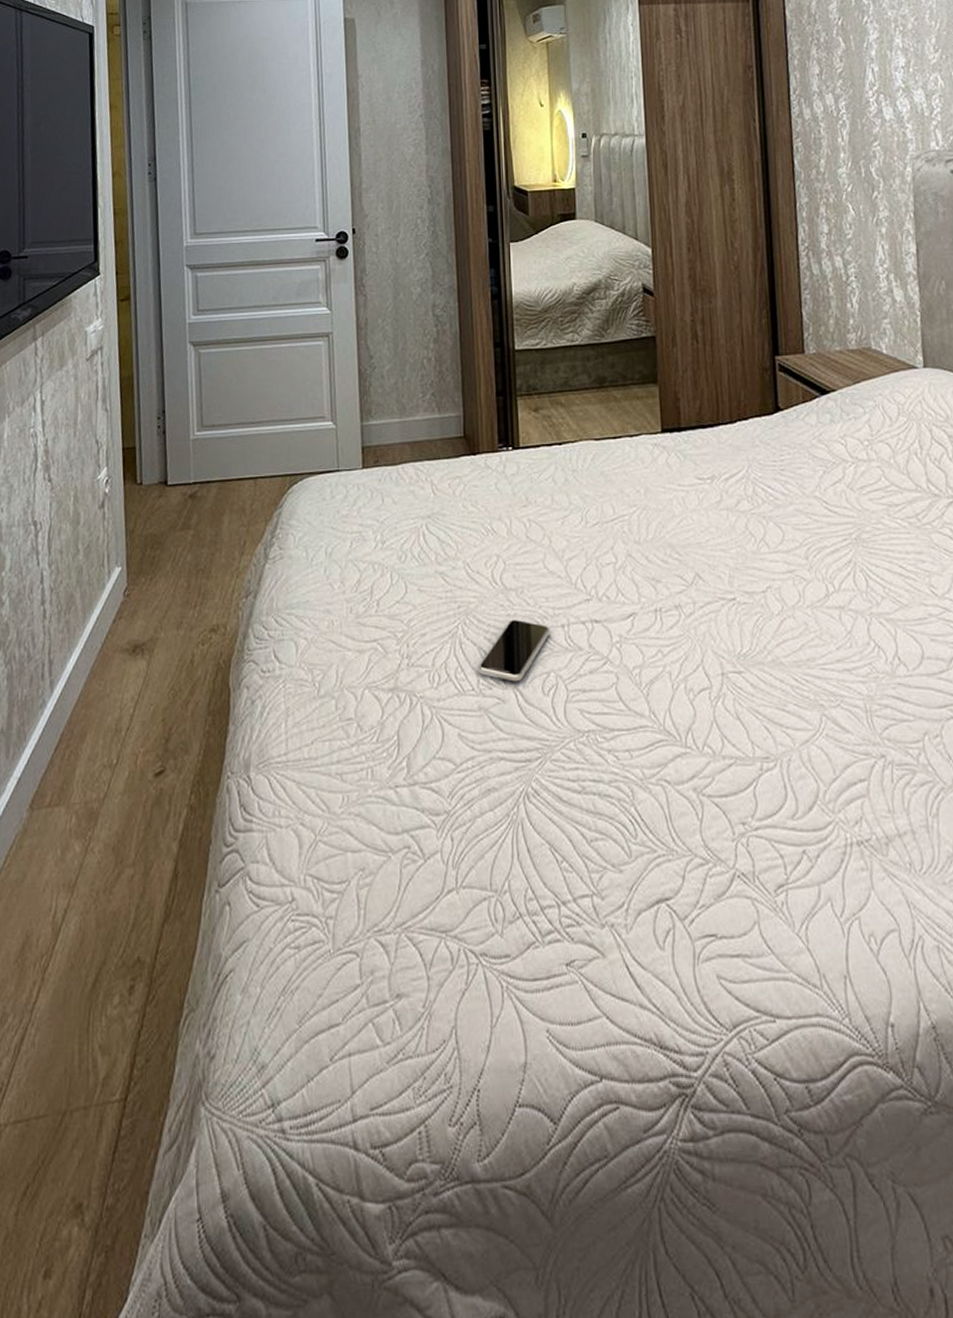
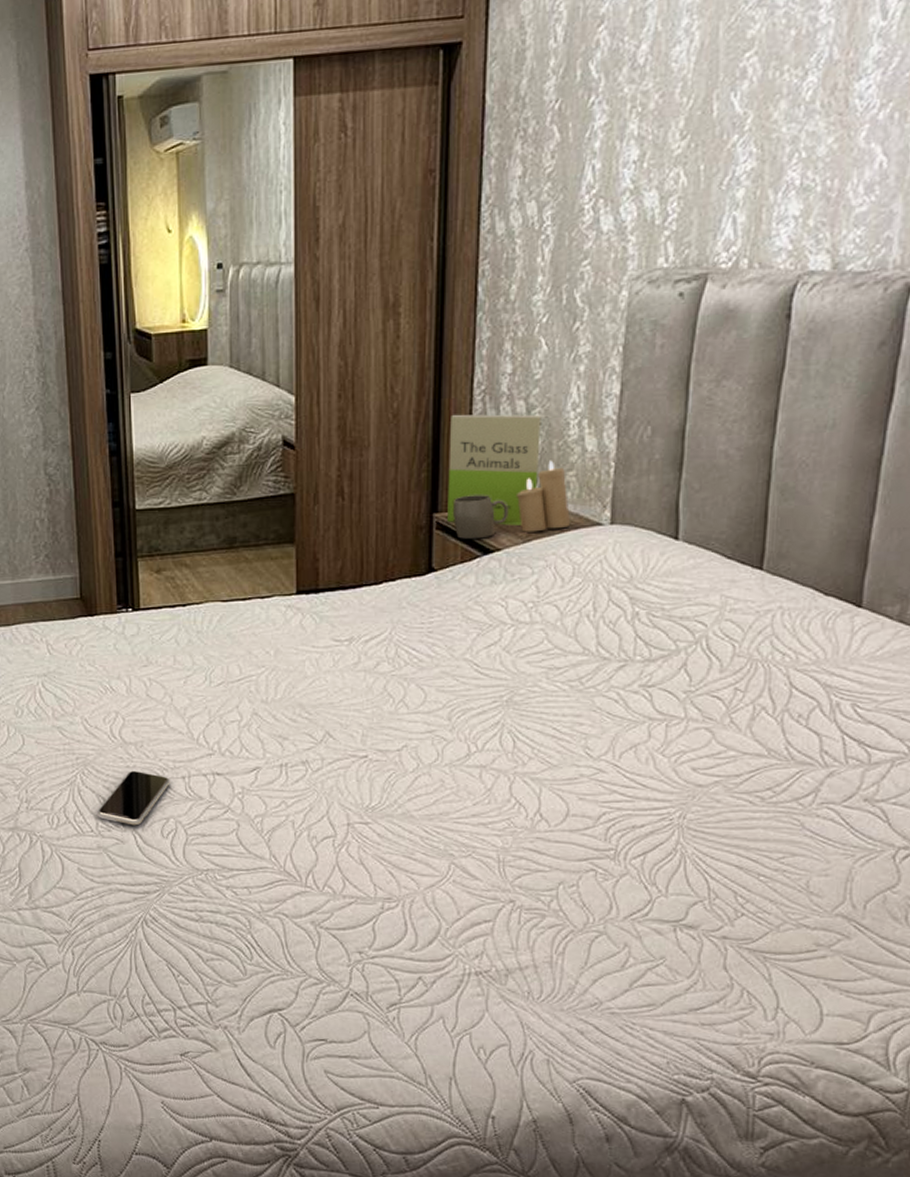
book: none [782,267,860,368] -> present [447,414,541,526]
mug: none [791,339,839,380] -> present [452,495,509,539]
candle: none [842,309,890,374] -> present [515,460,570,532]

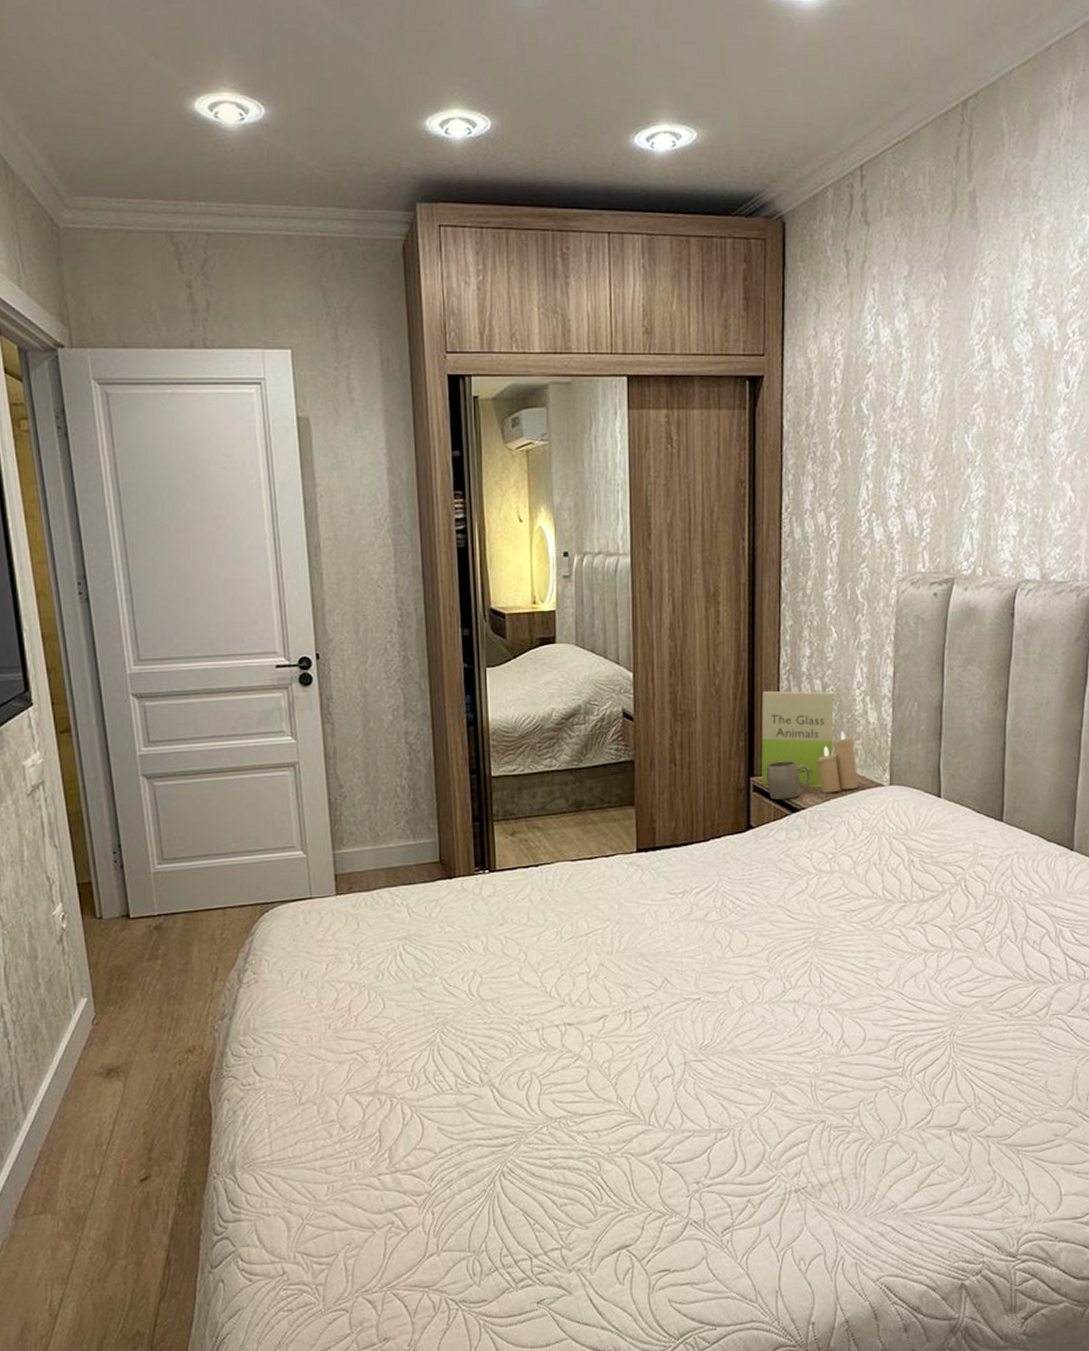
smartphone: present [96,770,170,826] -> none [455,1026,525,1081]

